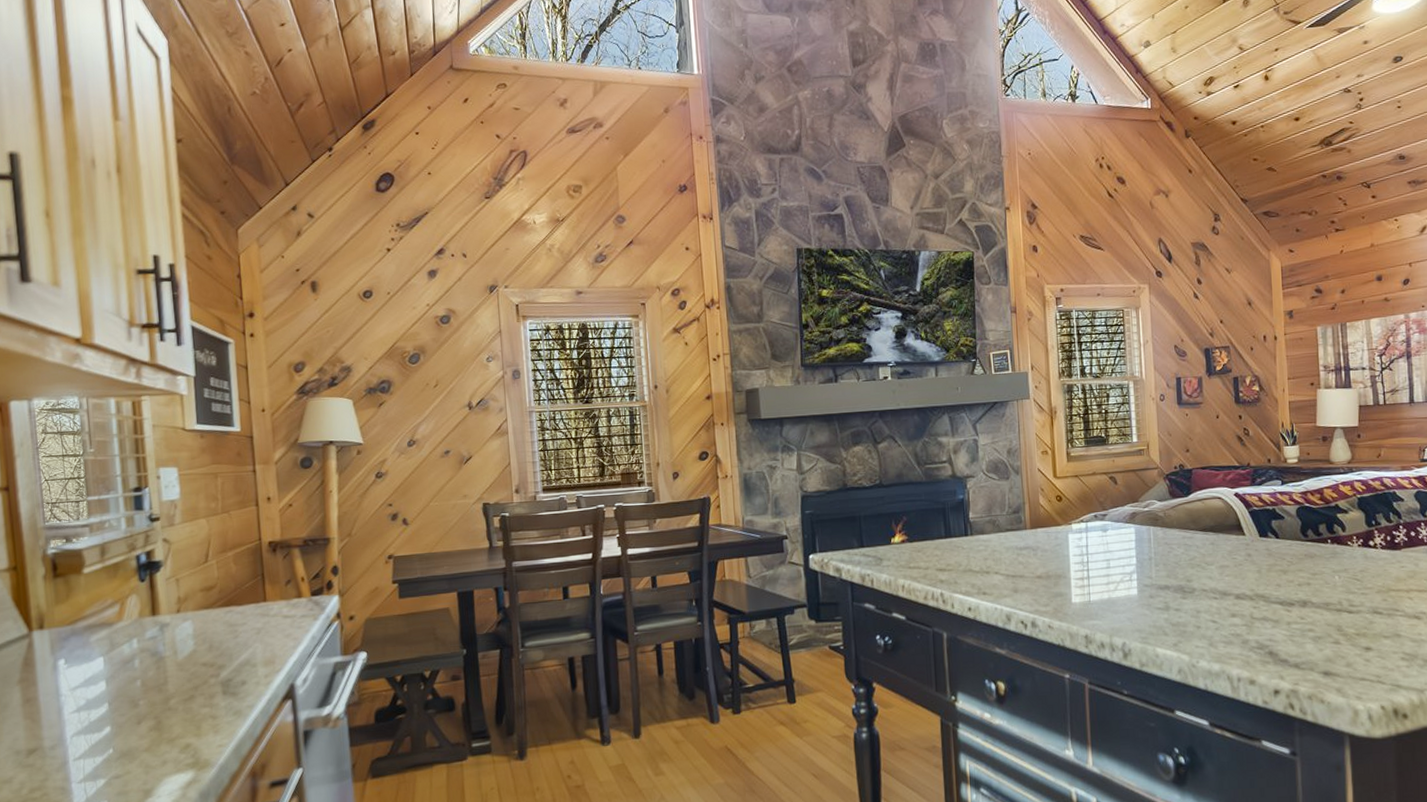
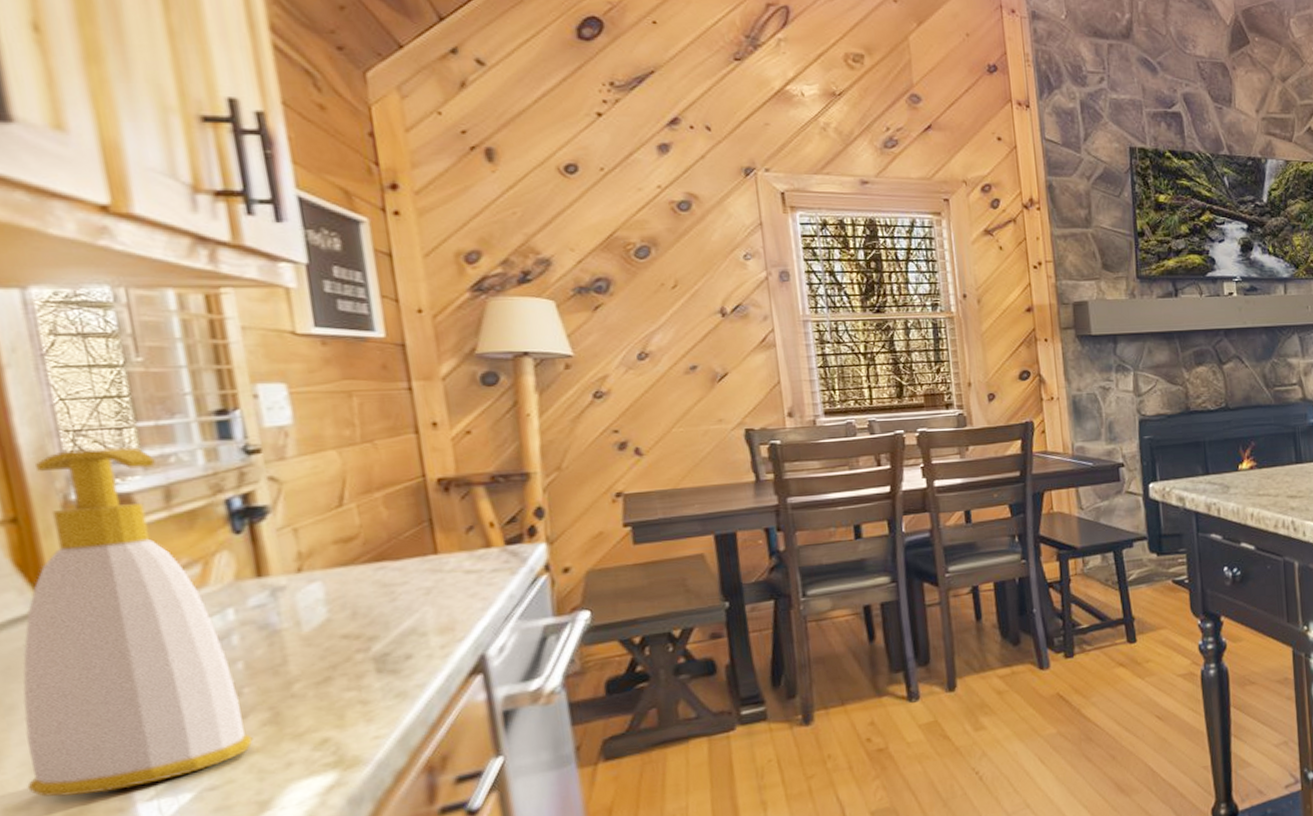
soap bottle: none [11,515,144,775] -> present [22,447,253,797]

